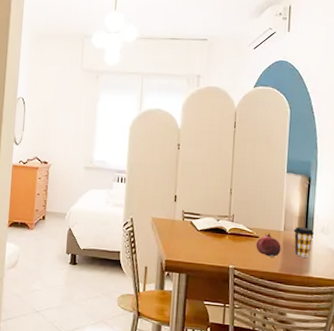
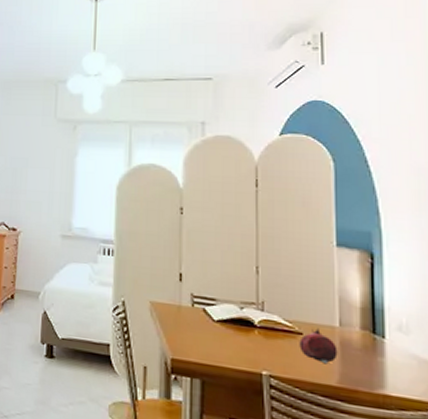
coffee cup: present [293,227,314,258] -> none [354,322,386,367]

